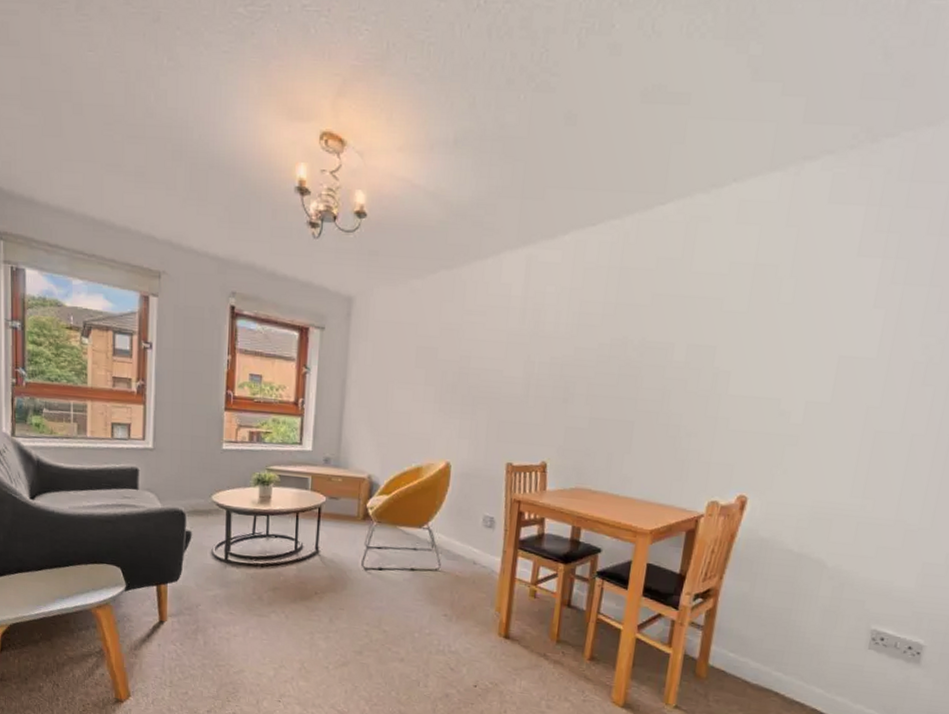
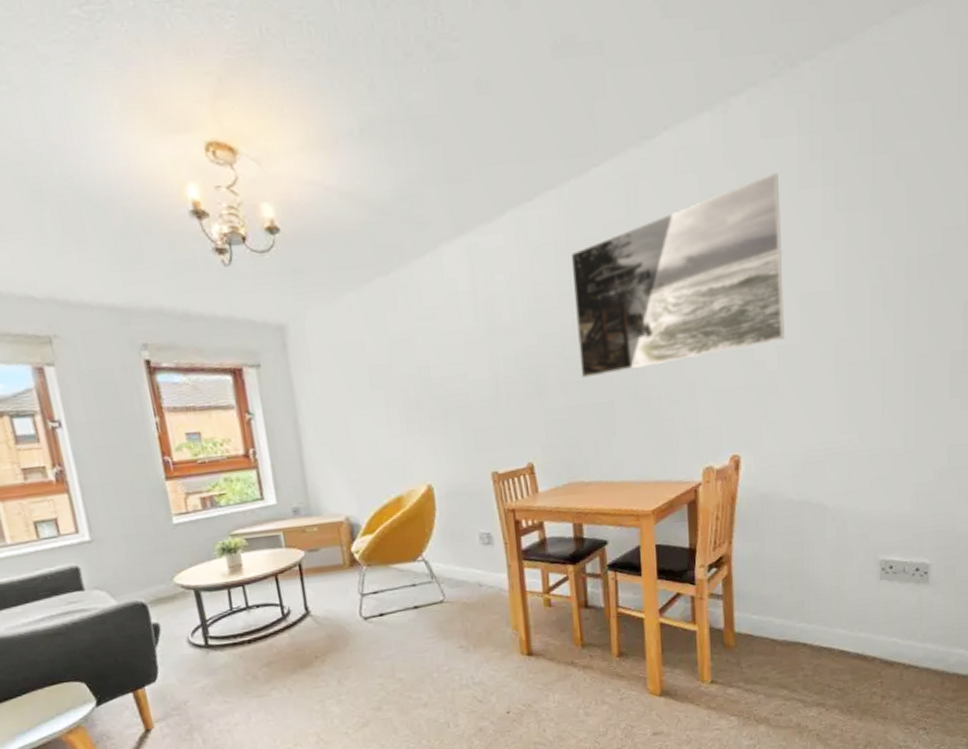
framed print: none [608,238,839,397] -> present [570,173,784,378]

